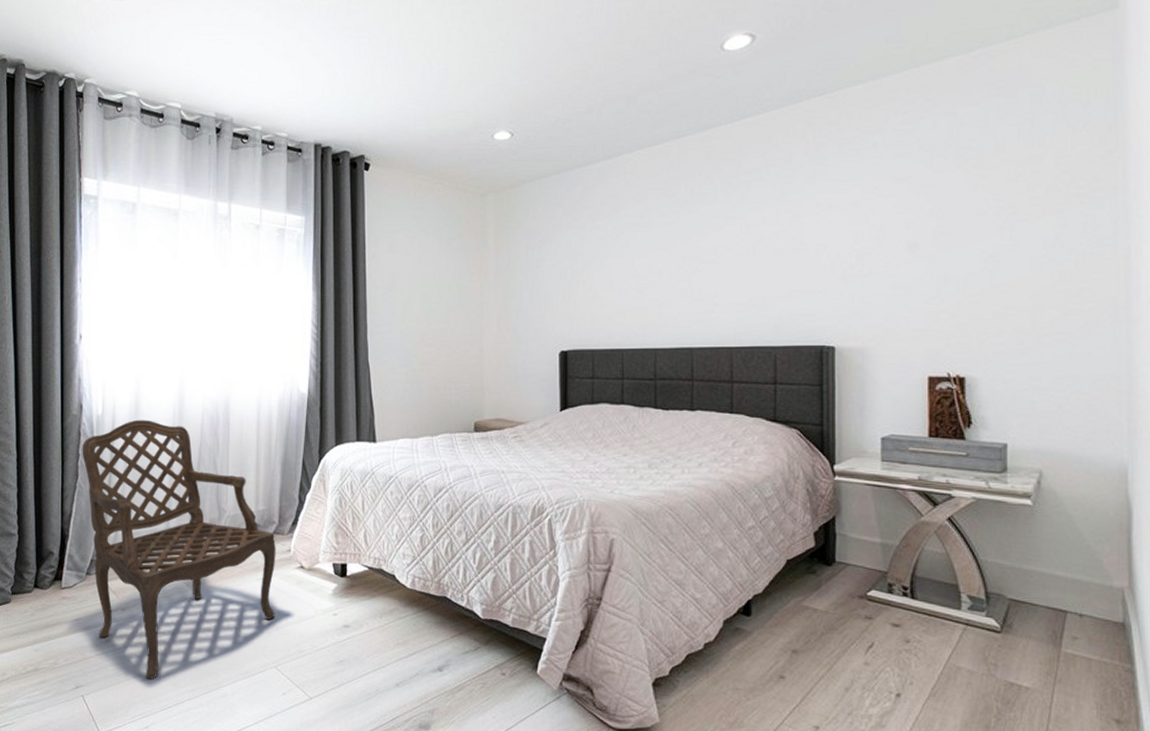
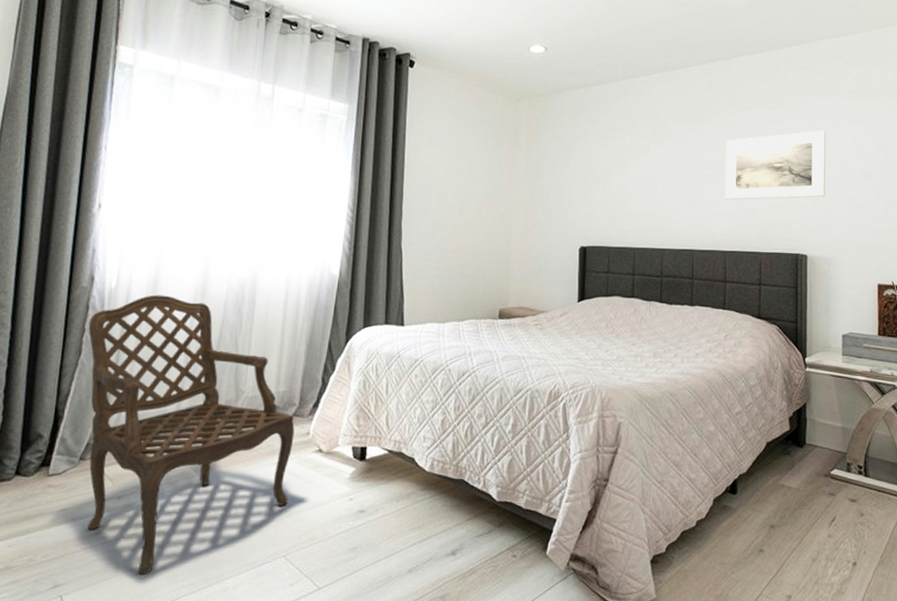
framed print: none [729,197,859,288] -> present [724,130,826,200]

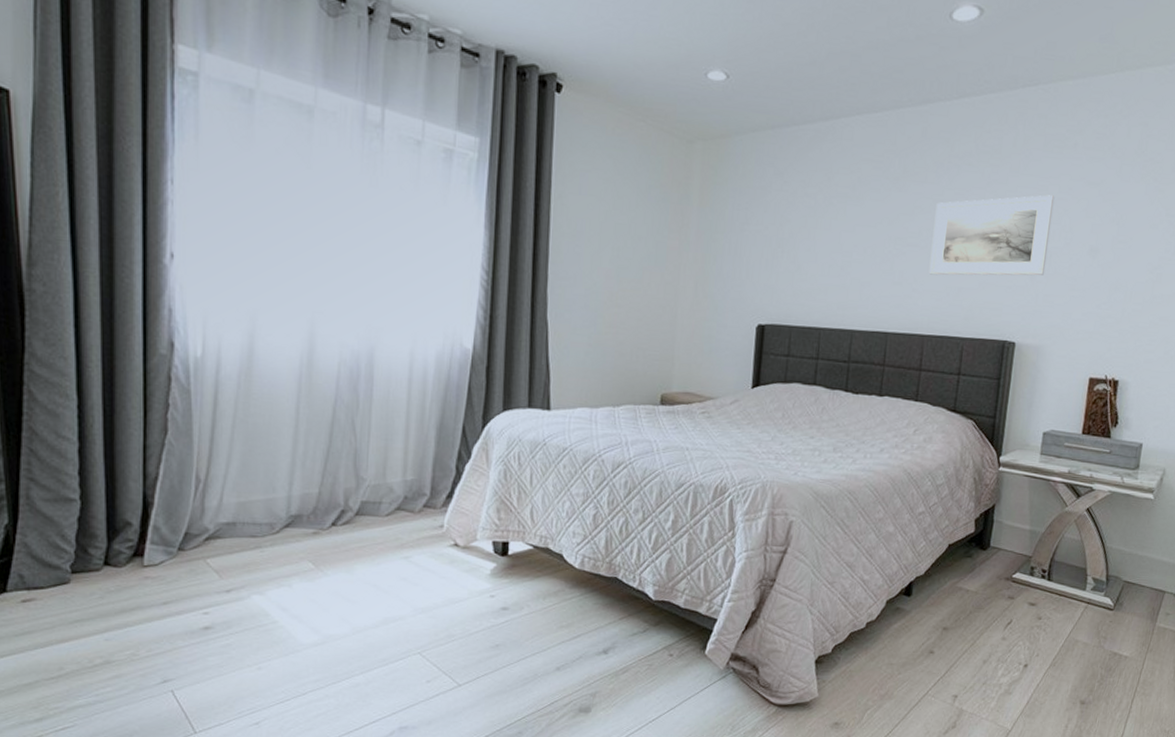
armchair: present [87,295,295,576] -> none [173,366,426,671]

